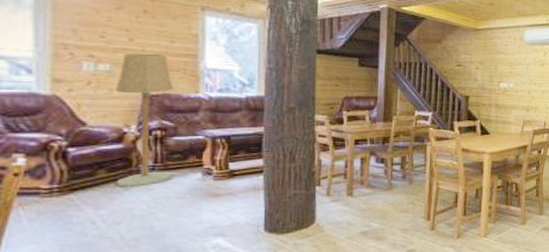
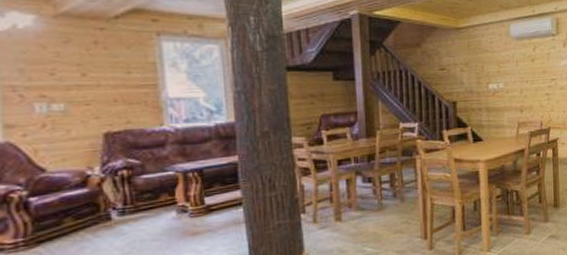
floor lamp: present [116,53,174,187] -> none [73,87,144,235]

